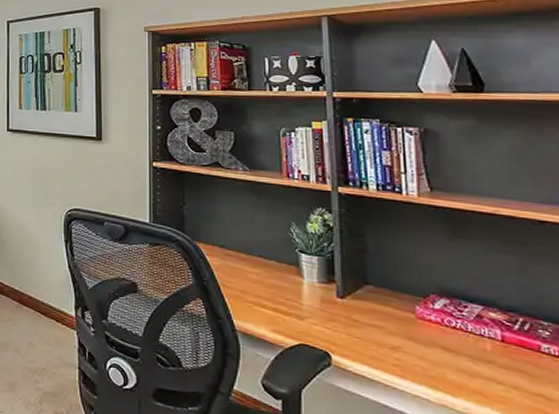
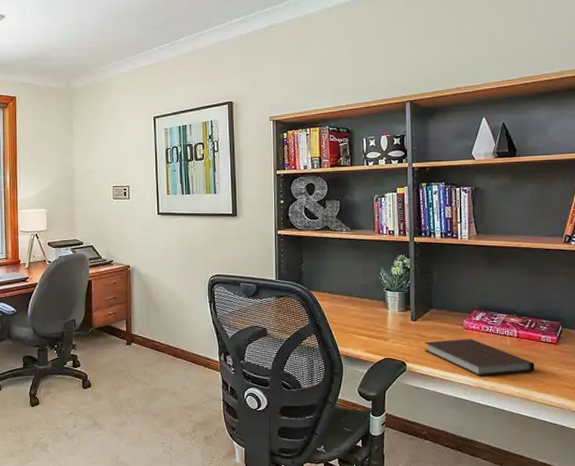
notebook: none [357,328,534,396] -> present [424,339,535,377]

